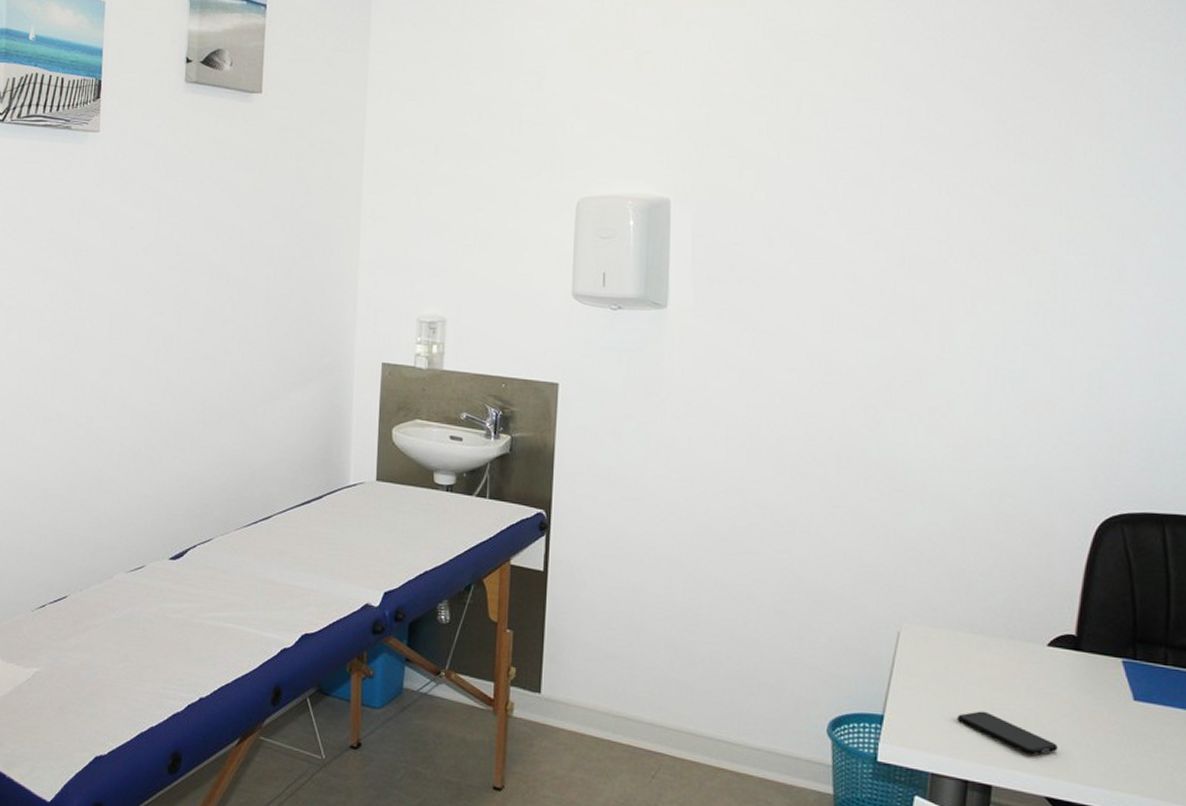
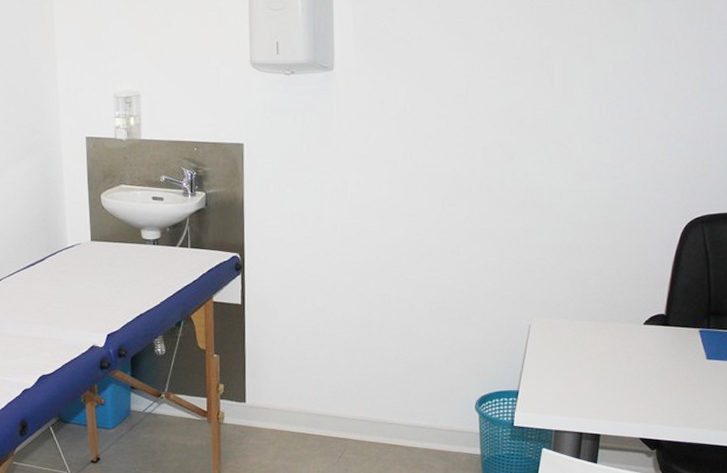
smartphone: present [958,711,1058,755] -> none [575,379,650,408]

